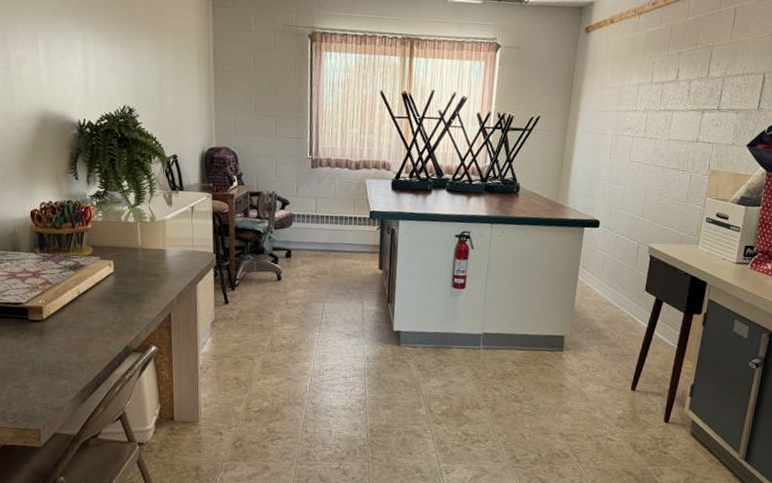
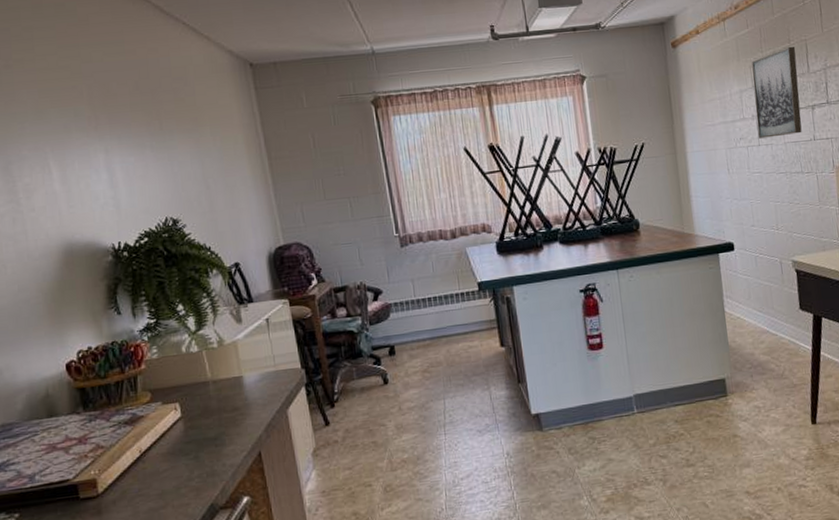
wall art: none [645,50,701,133] -> present [752,46,802,139]

